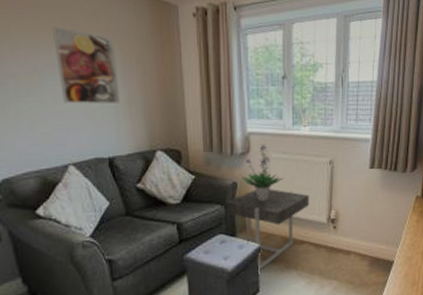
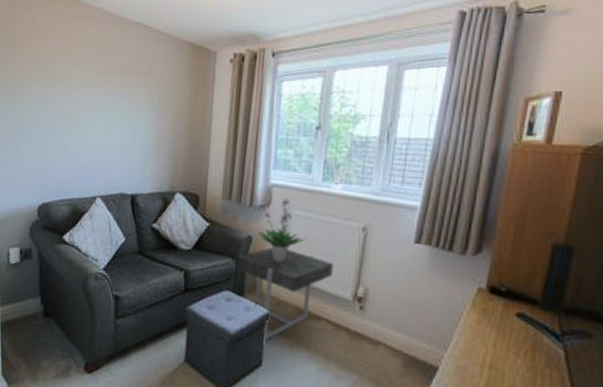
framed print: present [53,27,121,103] -> none [102,71,153,143]

